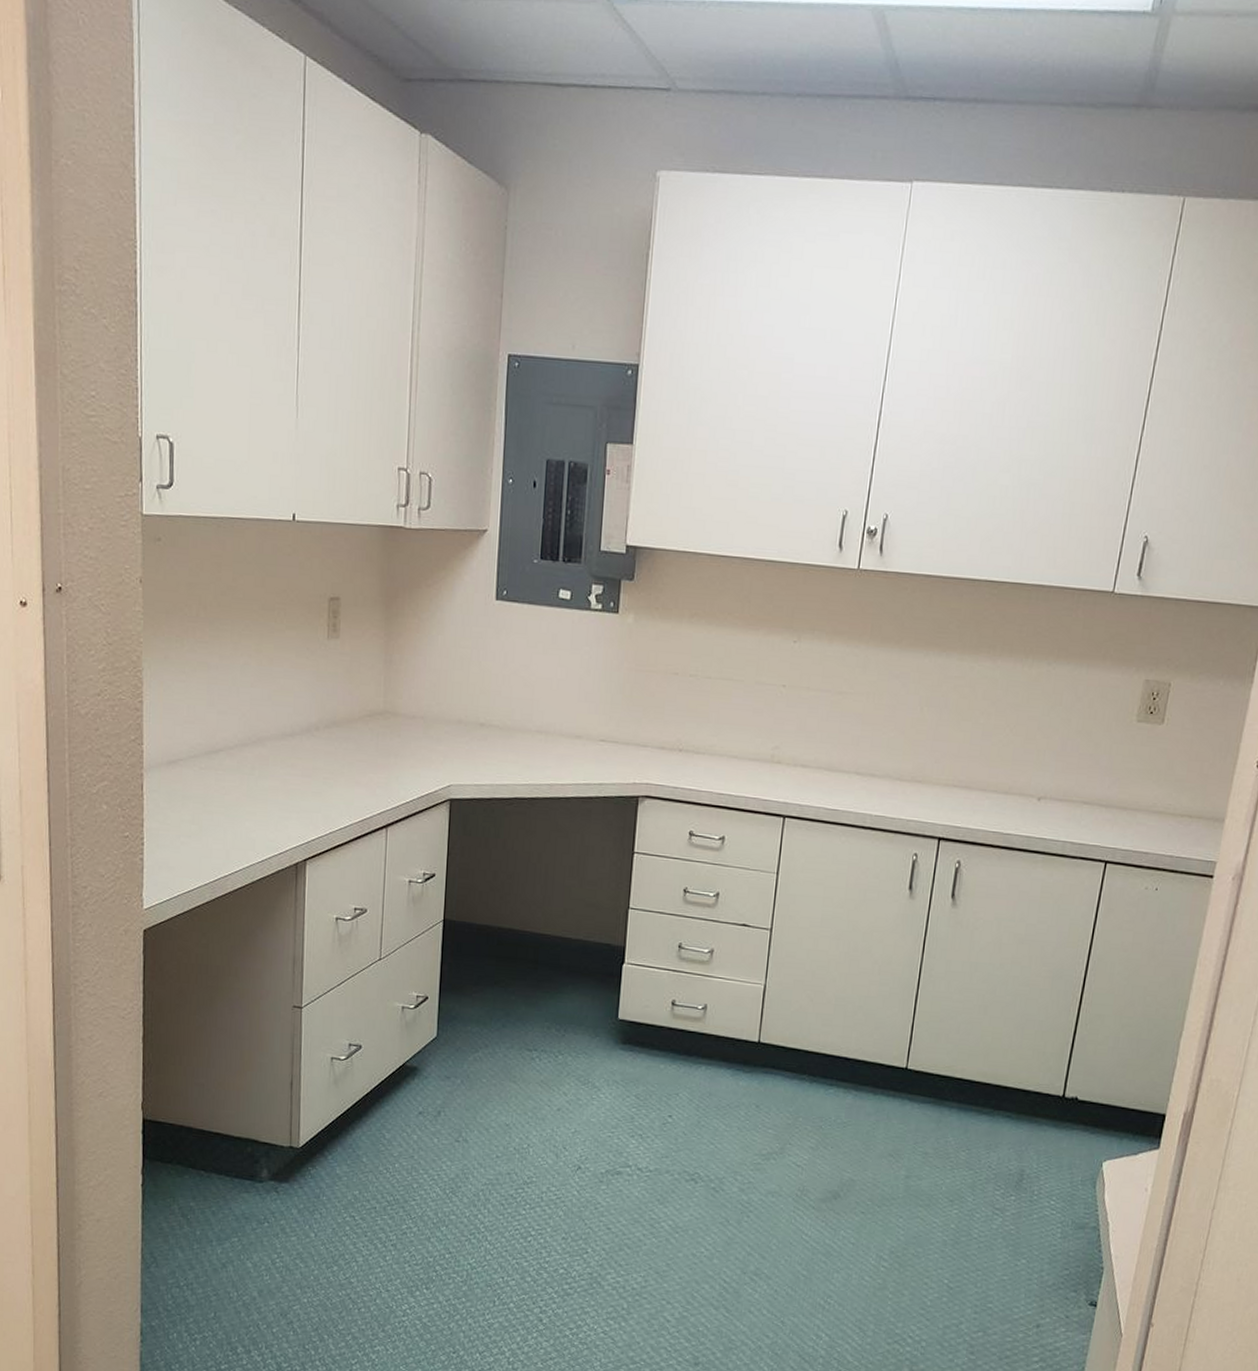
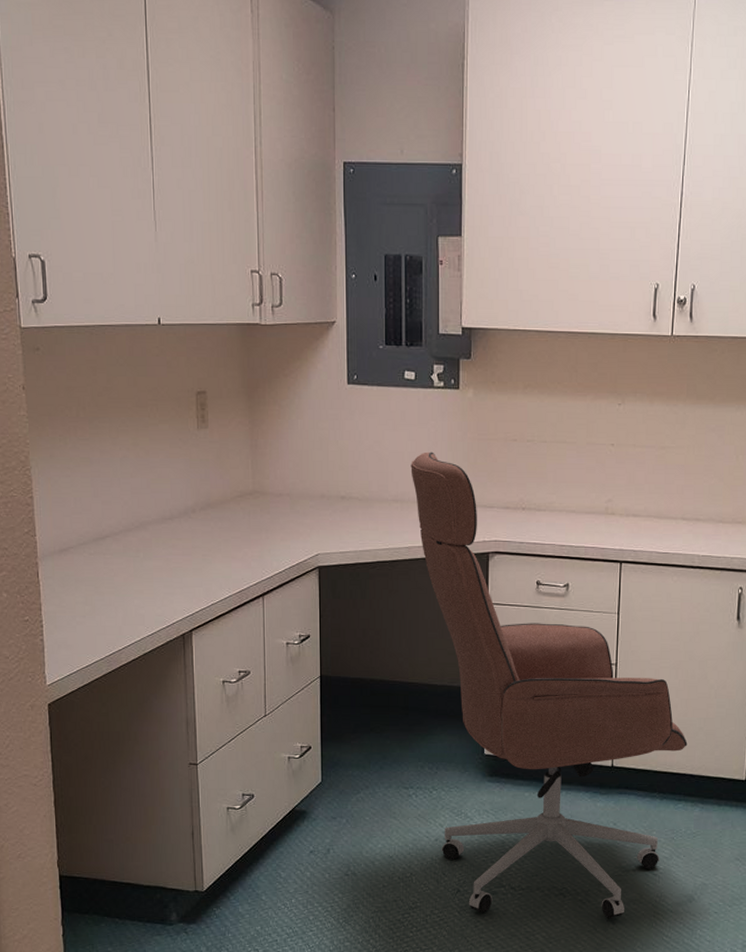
office chair: none [558,680,845,1211] -> present [410,451,688,919]

